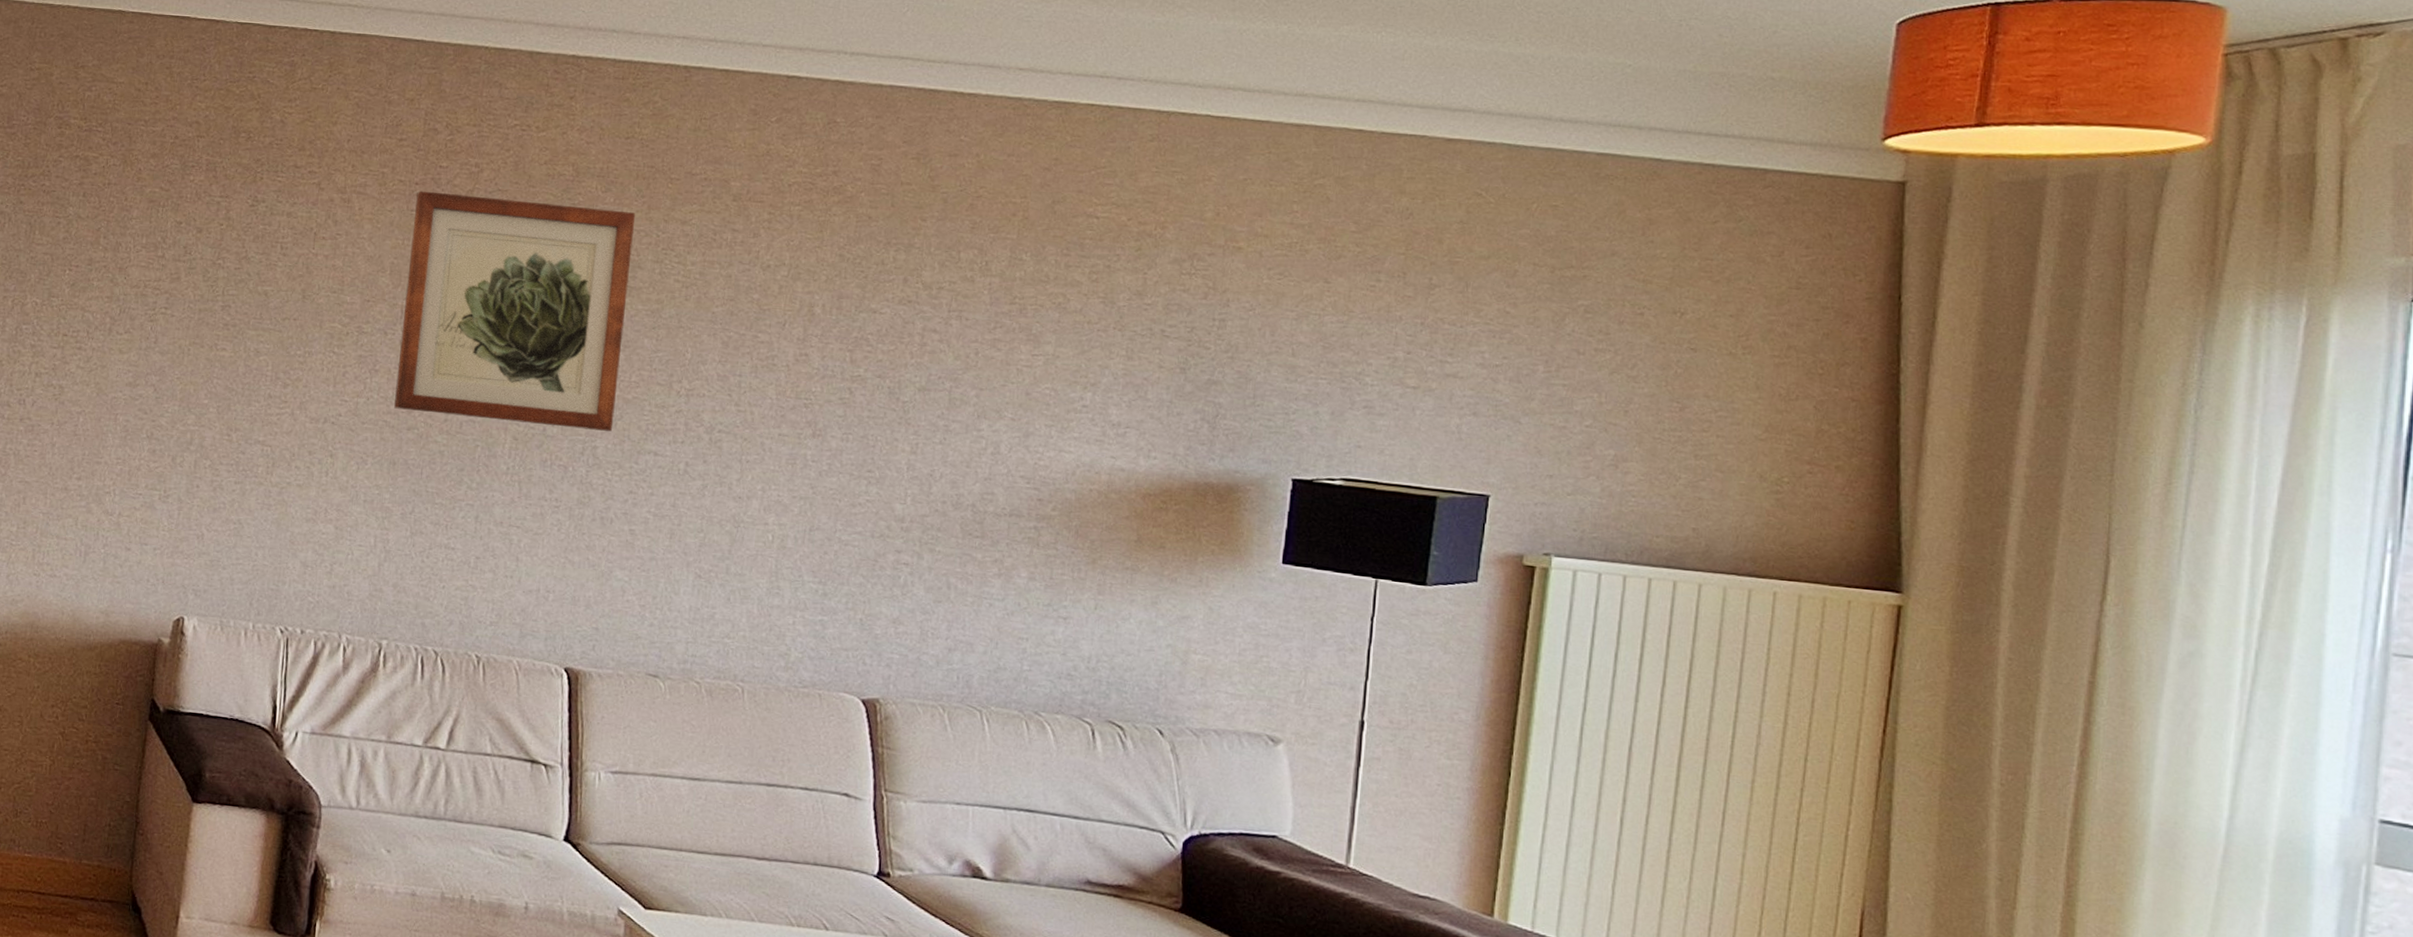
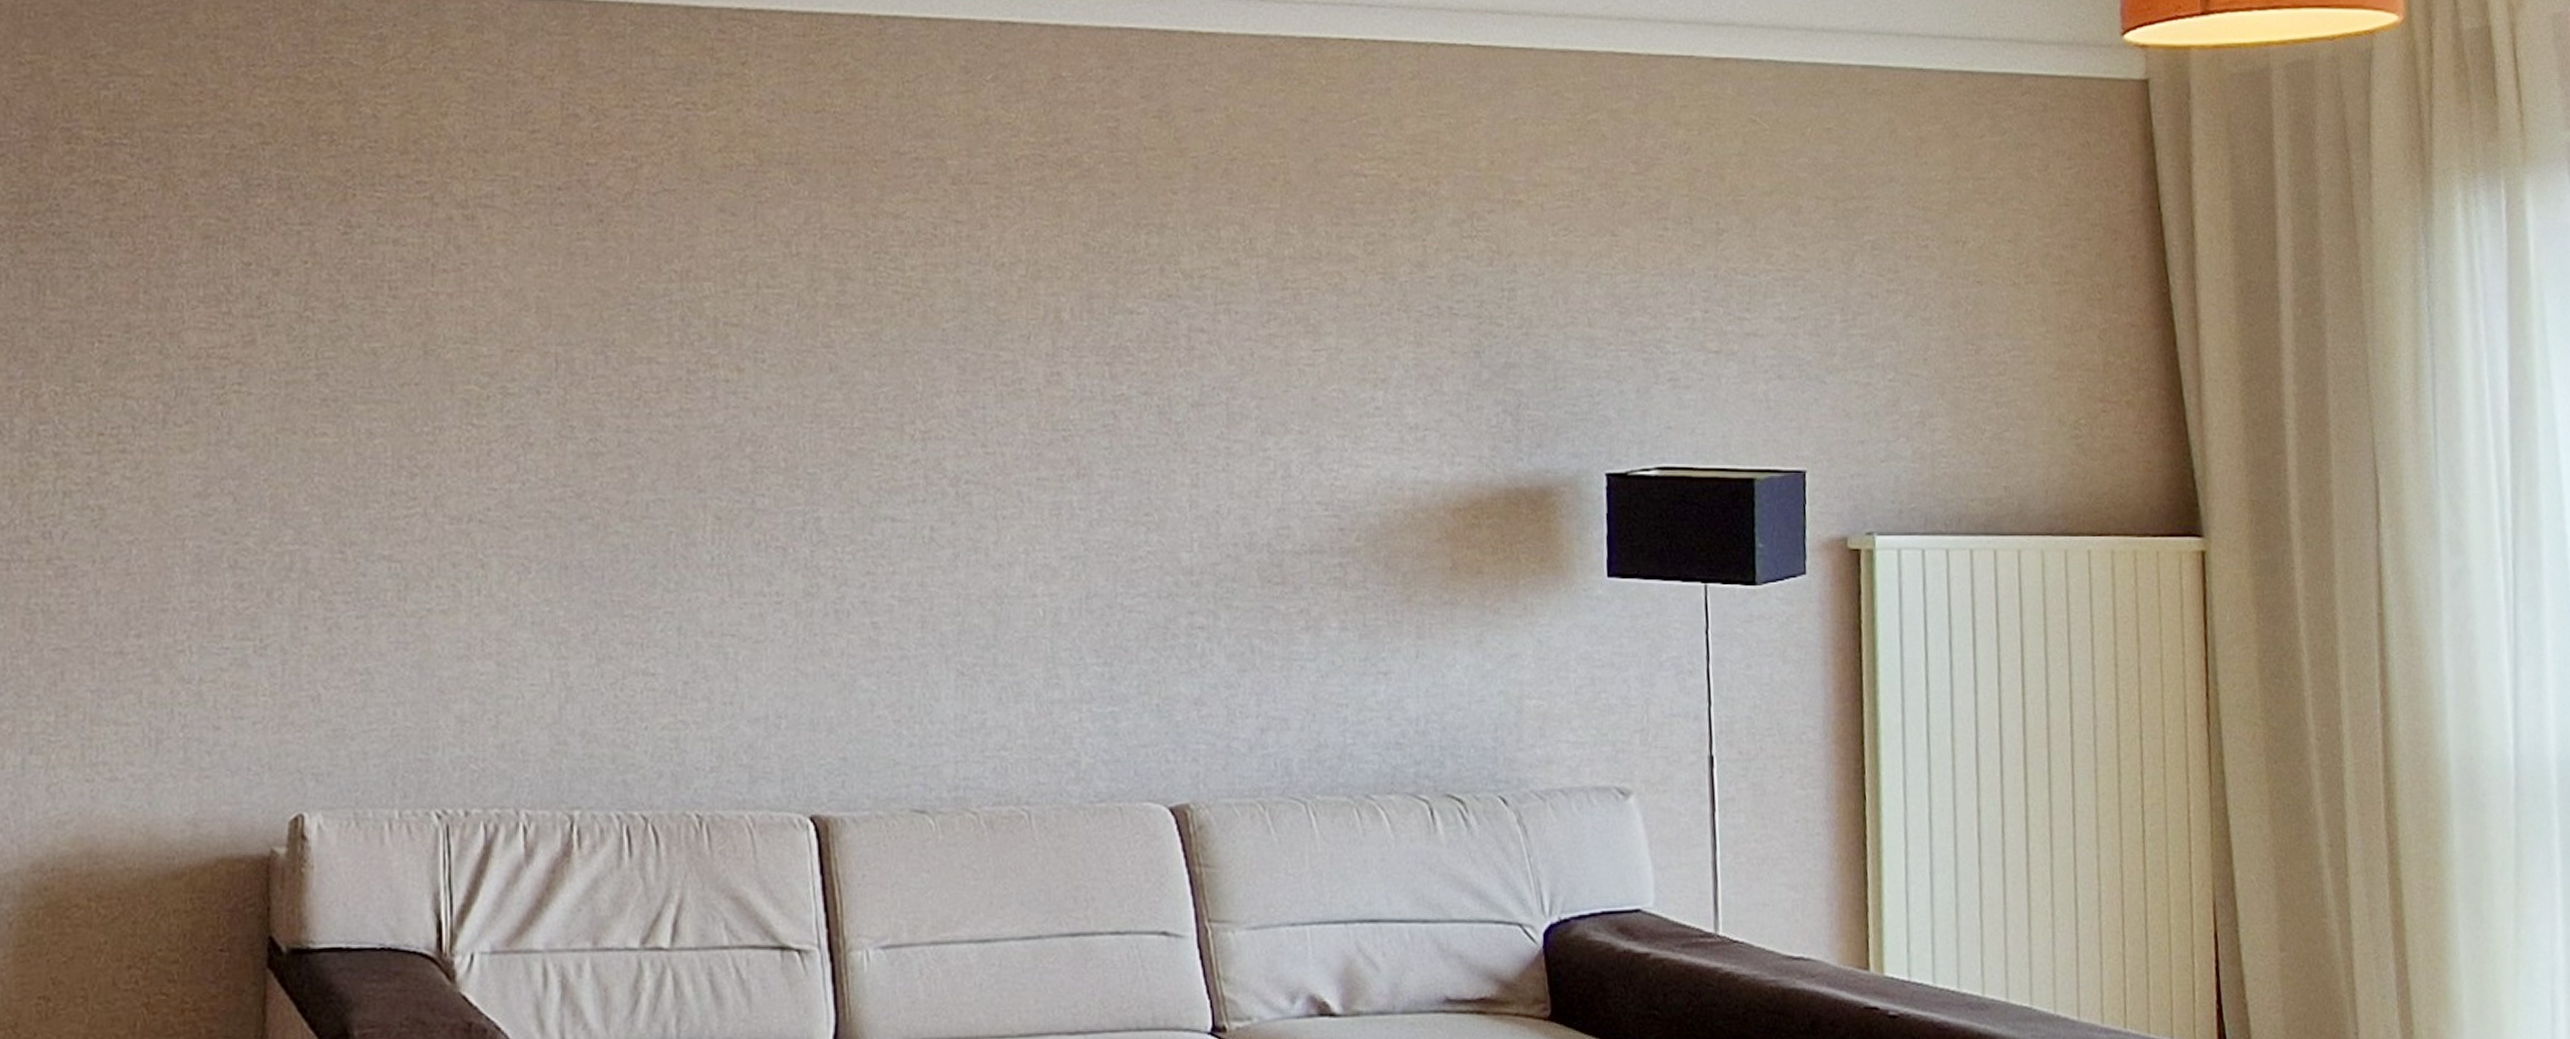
wall art: present [394,190,636,431] -> none [558,197,838,496]

